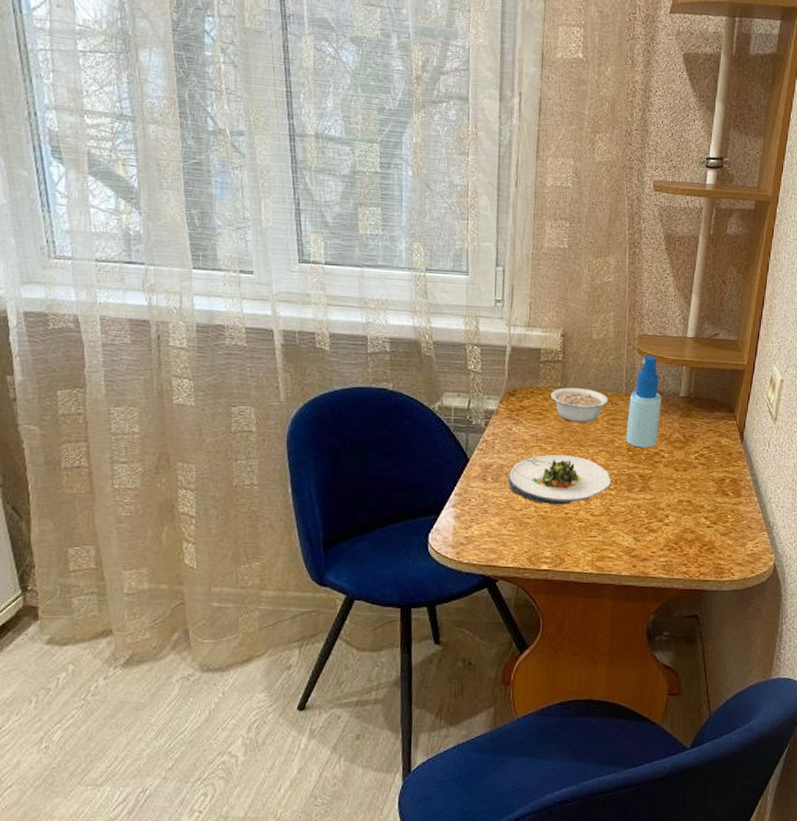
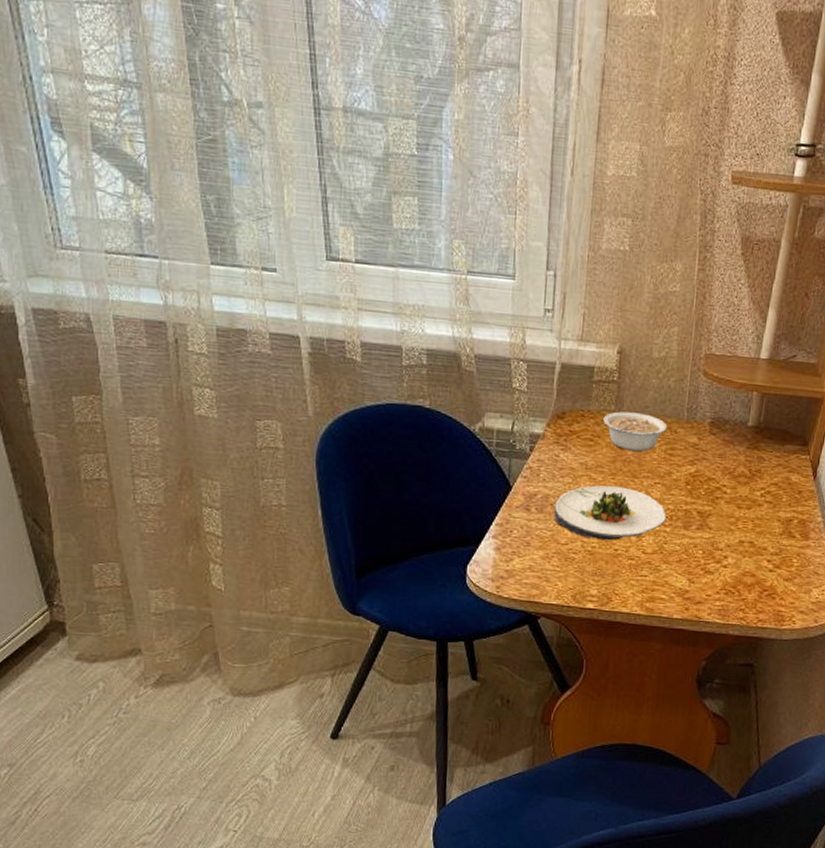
spray bottle: present [626,355,662,448] -> none [685,378,728,482]

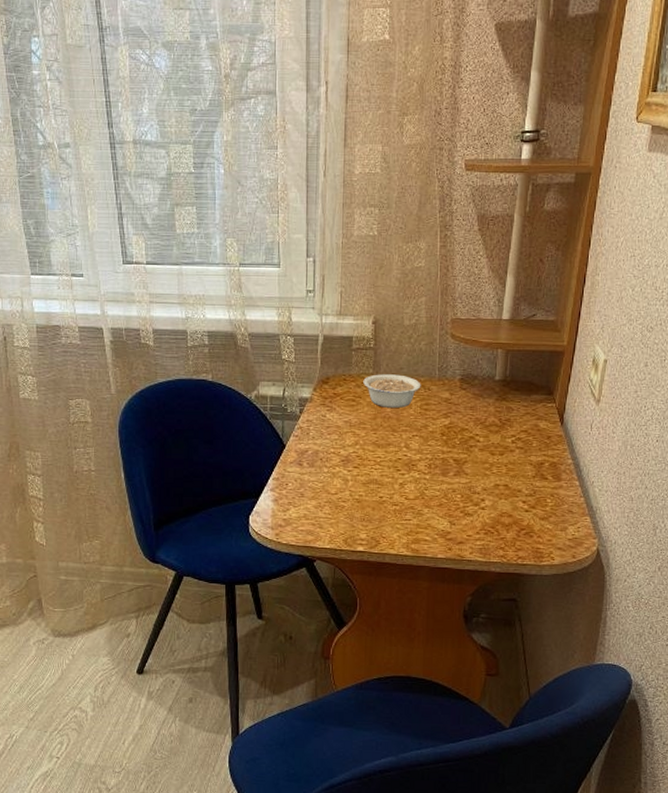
salad plate: present [553,485,666,541] -> none [323,440,425,489]

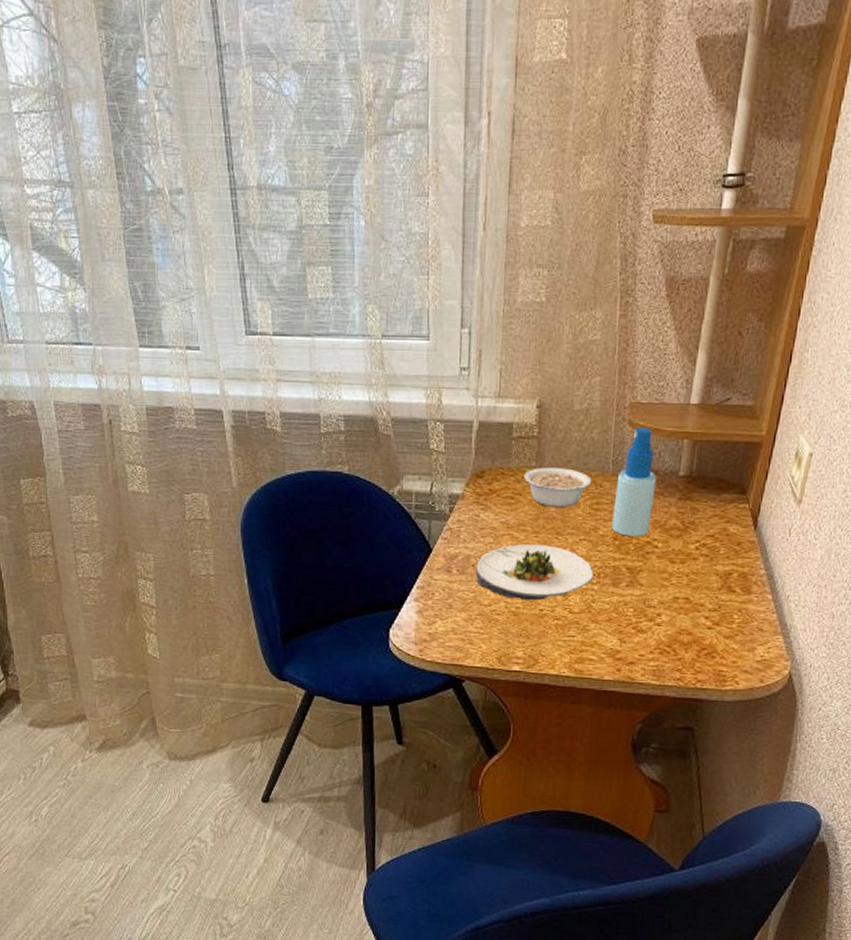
salad plate: none [323,440,425,489] -> present [475,544,594,601]
spray bottle: none [440,339,476,432] -> present [612,427,657,537]

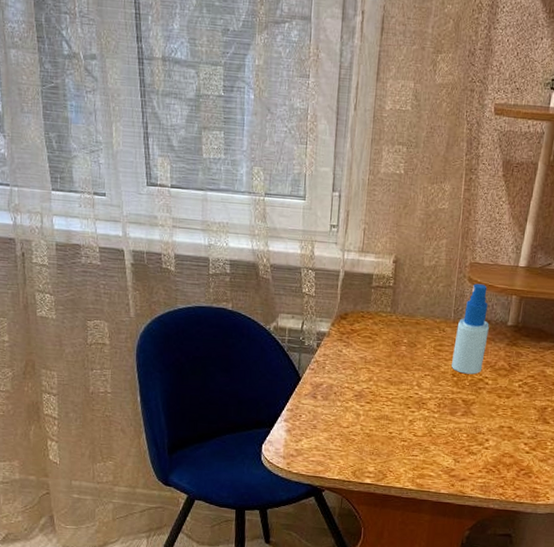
salad plate: present [475,544,594,601] -> none [337,376,435,425]
legume: present [524,467,592,507] -> none [380,313,437,347]

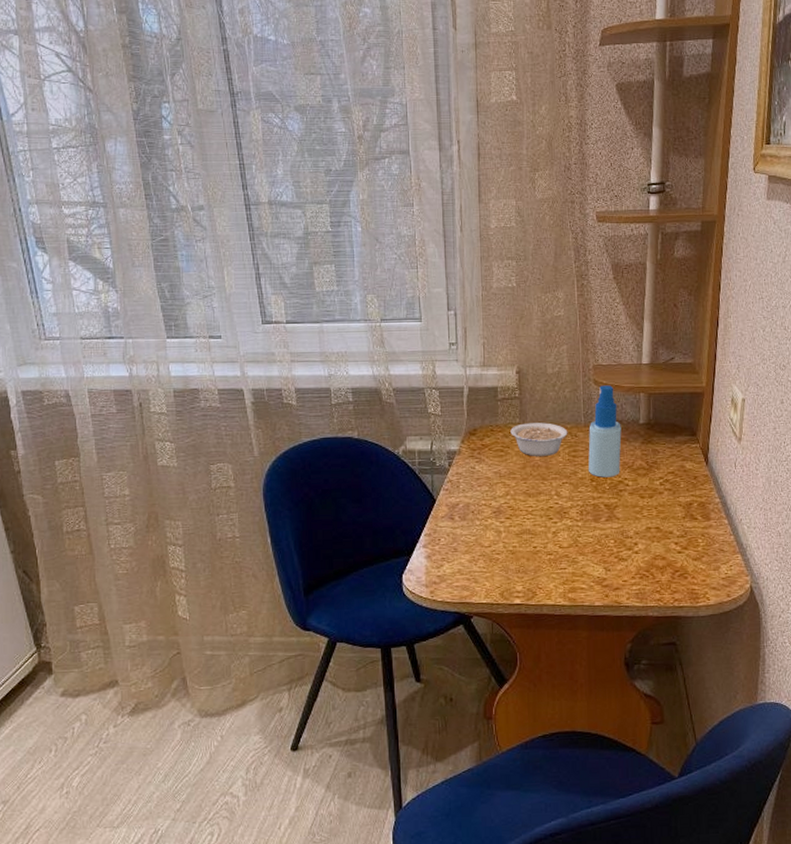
legume: none [380,313,437,347] -> present [510,422,568,456]

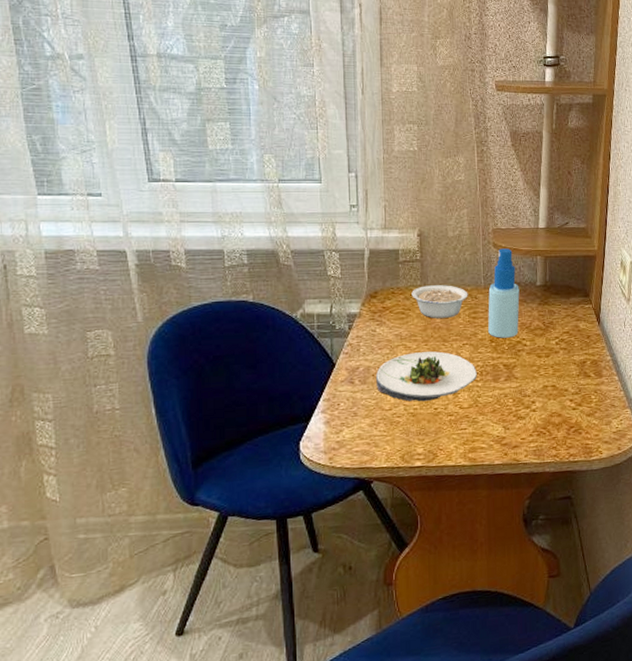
salad plate: none [475,490,577,540] -> present [375,351,477,402]

